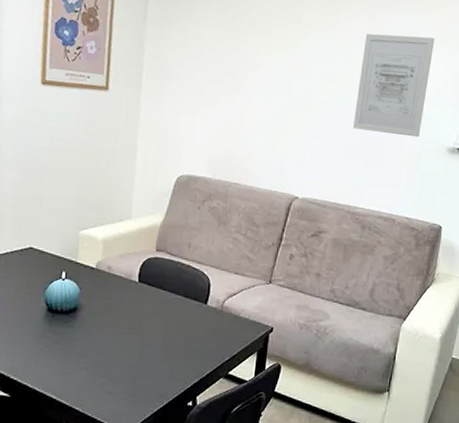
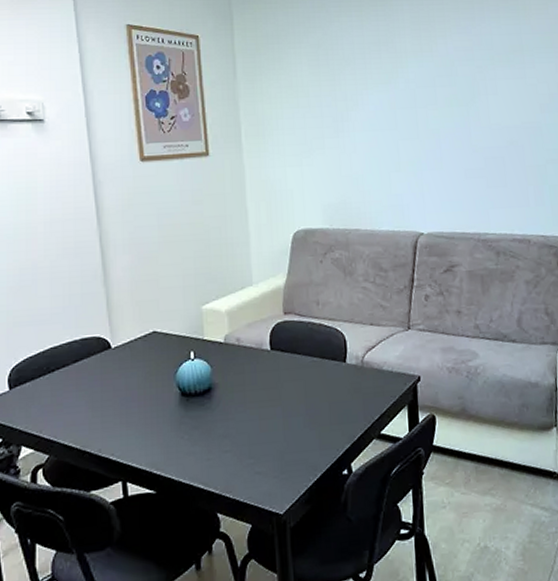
wall art: present [352,33,435,138] -> none [465,42,541,151]

